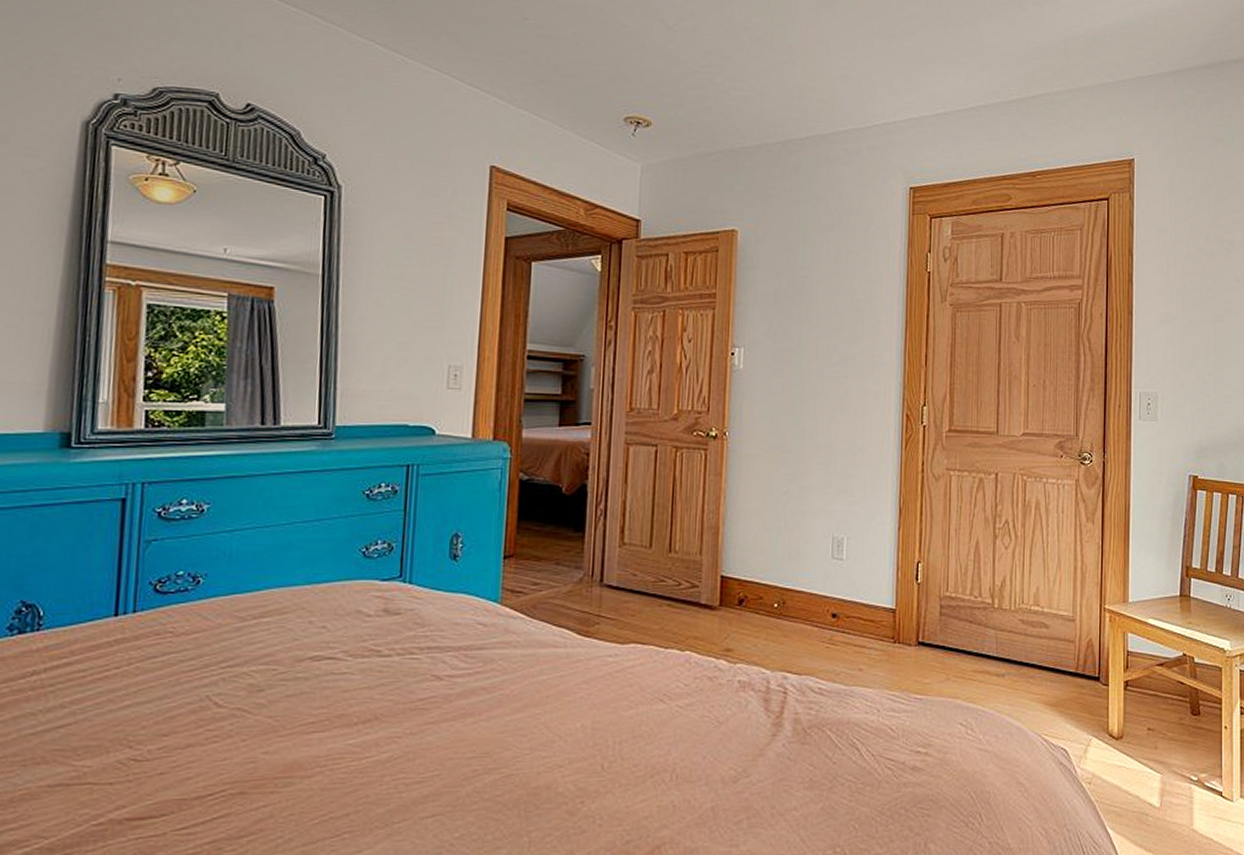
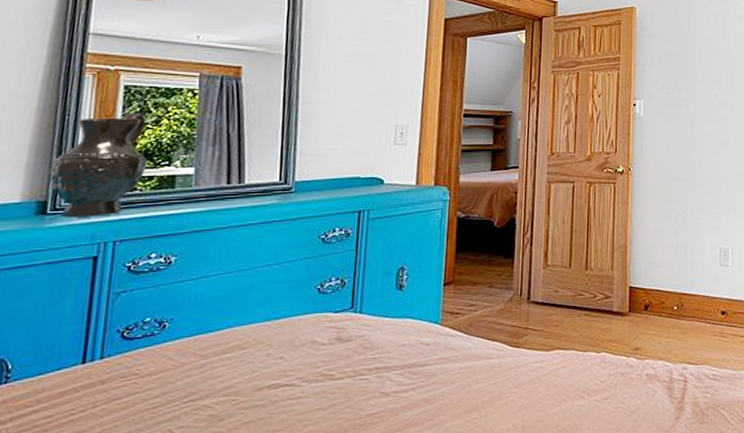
decorative vase: none [72,336,175,454] -> present [50,113,148,218]

